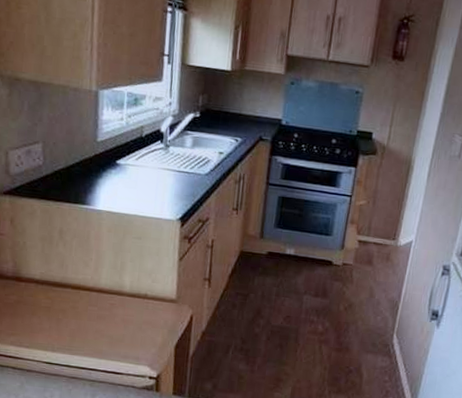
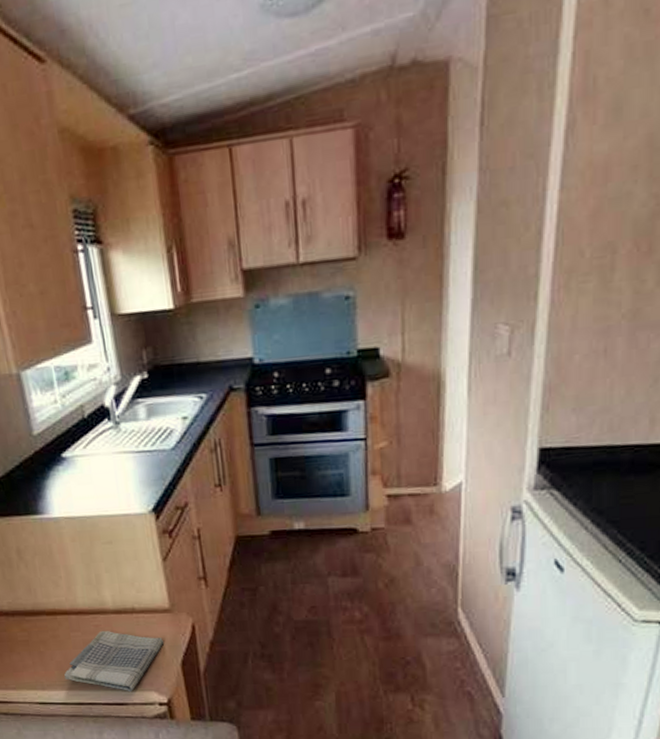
dish towel: none [74,308,165,364] -> present [64,630,165,692]

